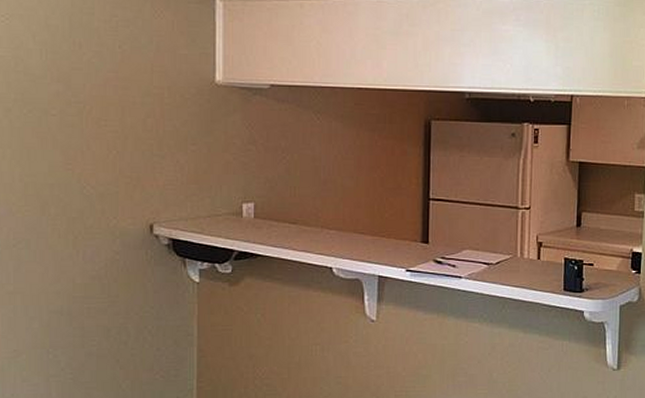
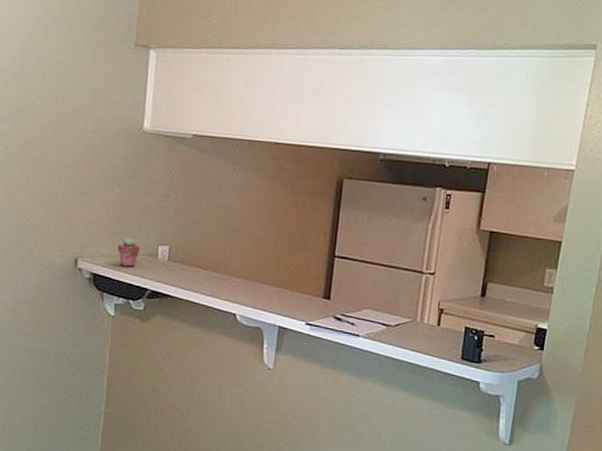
potted succulent: none [198,197,223,229] -> present [118,237,141,267]

